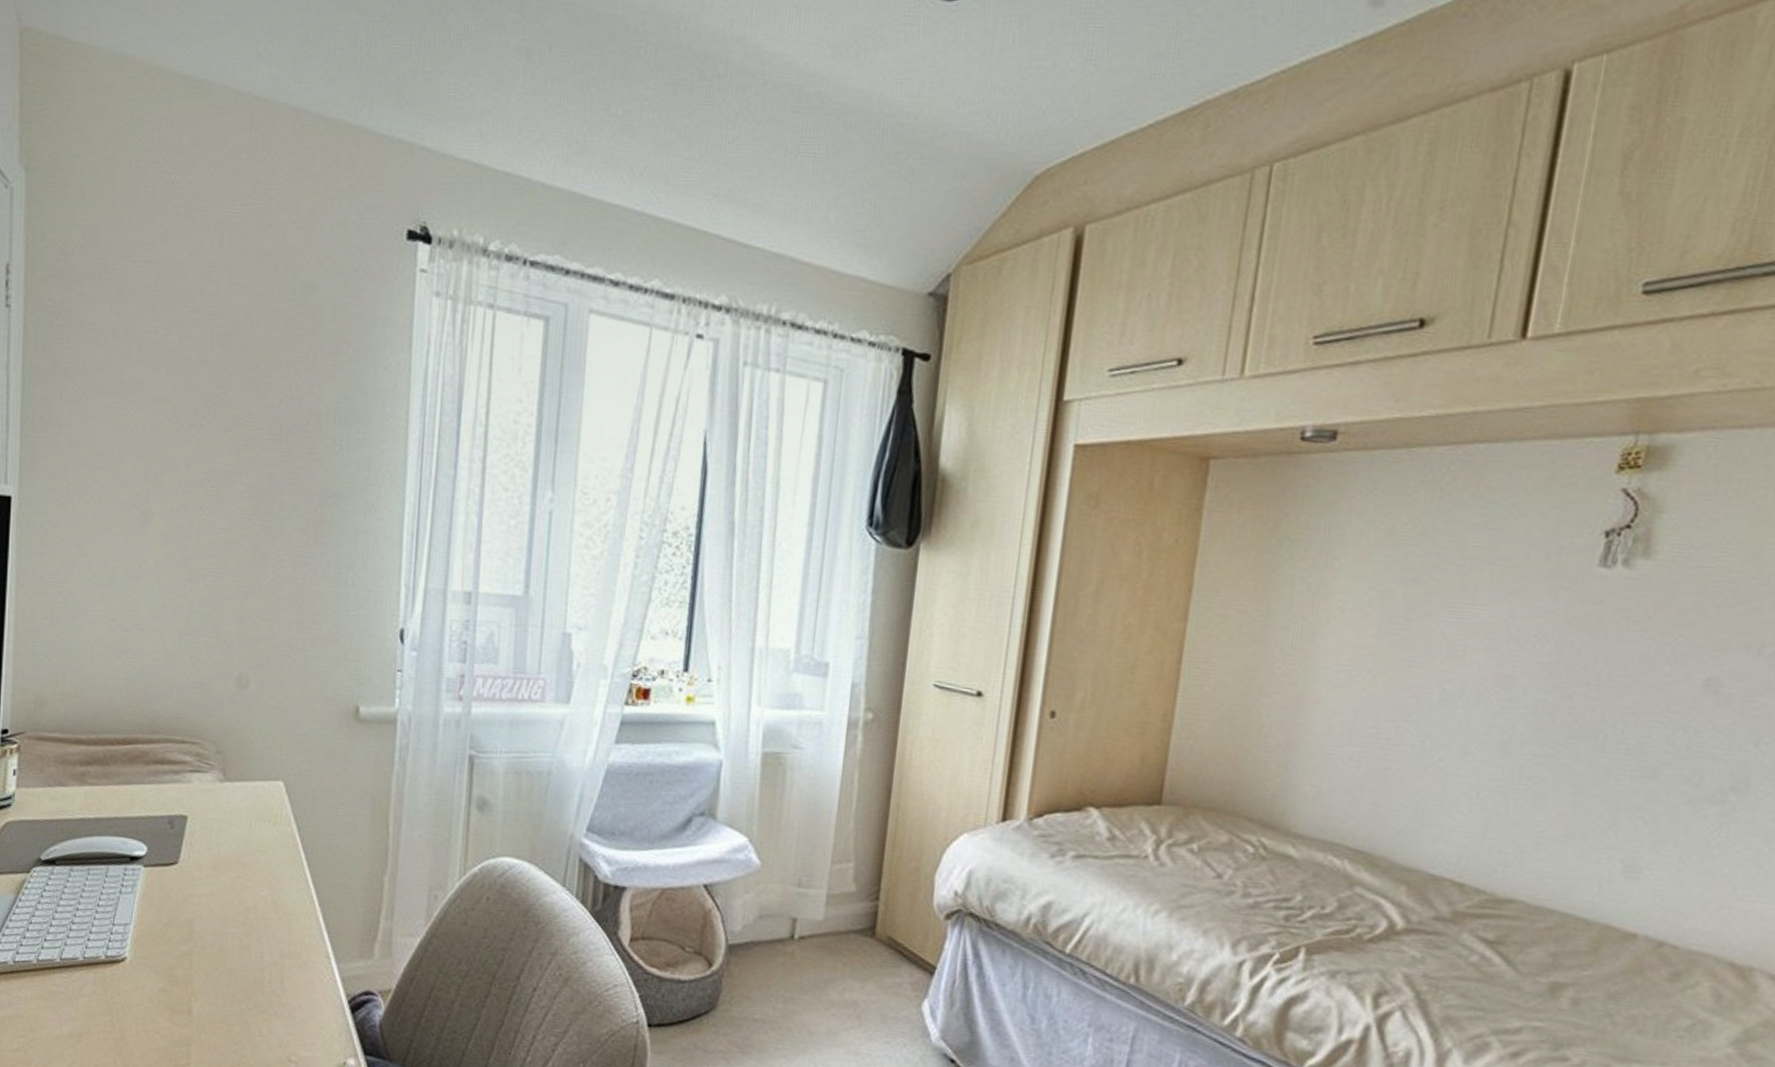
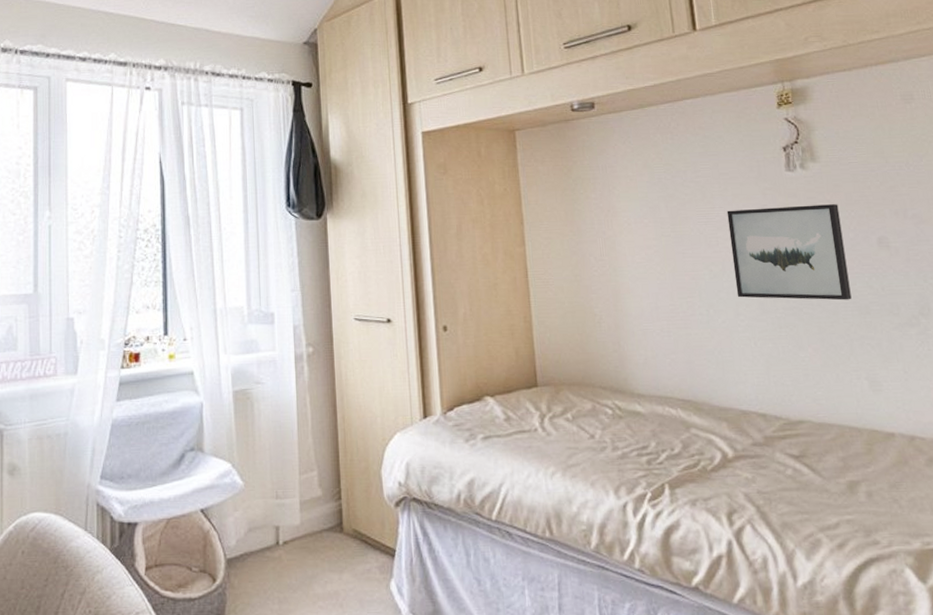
wall art: none [1471,611,1663,757] -> present [727,204,852,300]

